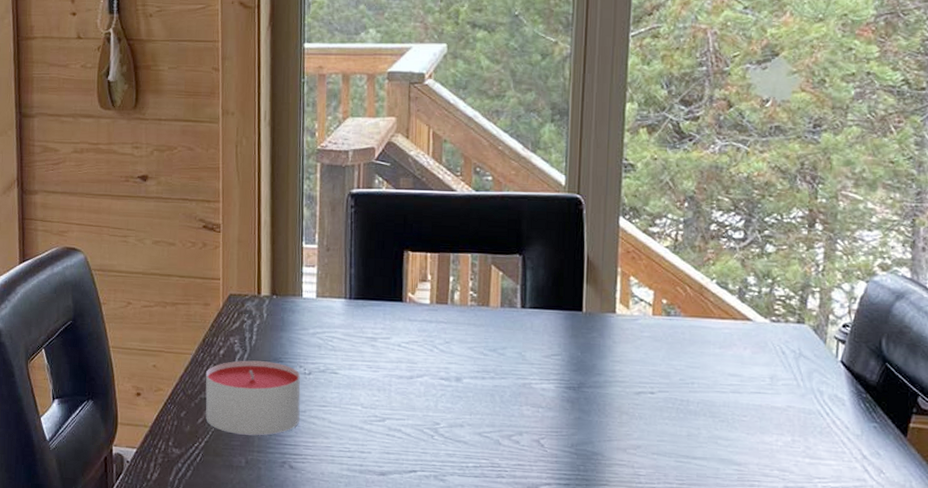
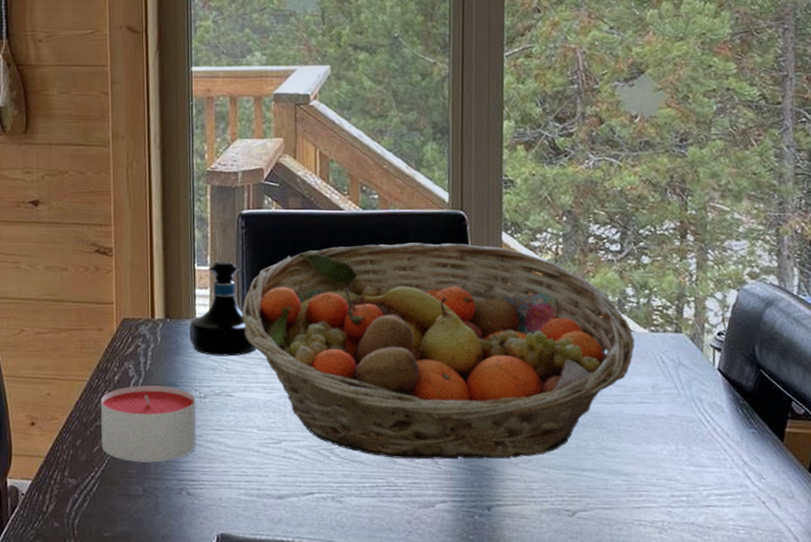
tequila bottle: none [295,239,363,335] -> present [189,261,256,357]
fruit basket: none [349,225,754,444] -> present [242,242,634,460]

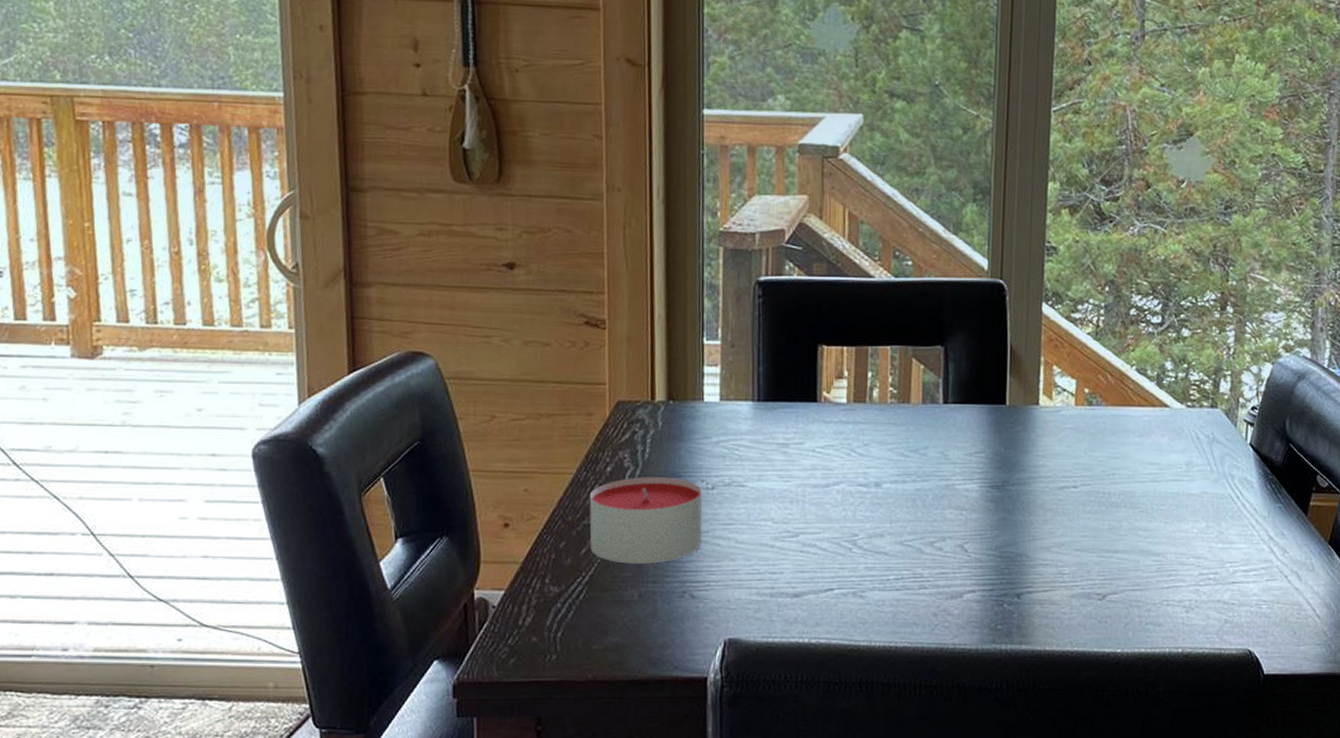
tequila bottle: present [189,261,256,357] -> none [695,334,773,442]
fruit basket: present [242,242,634,460] -> none [757,314,1171,548]

